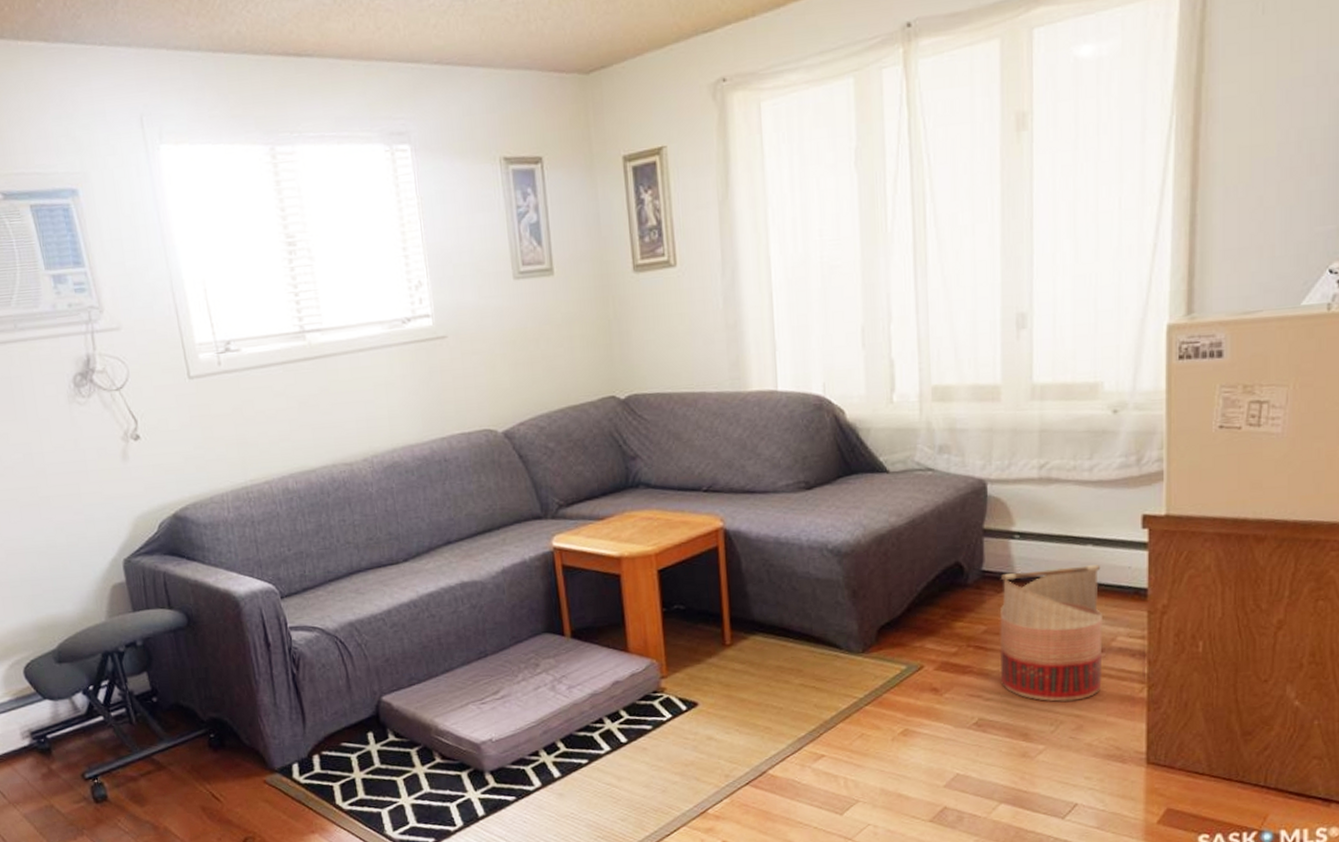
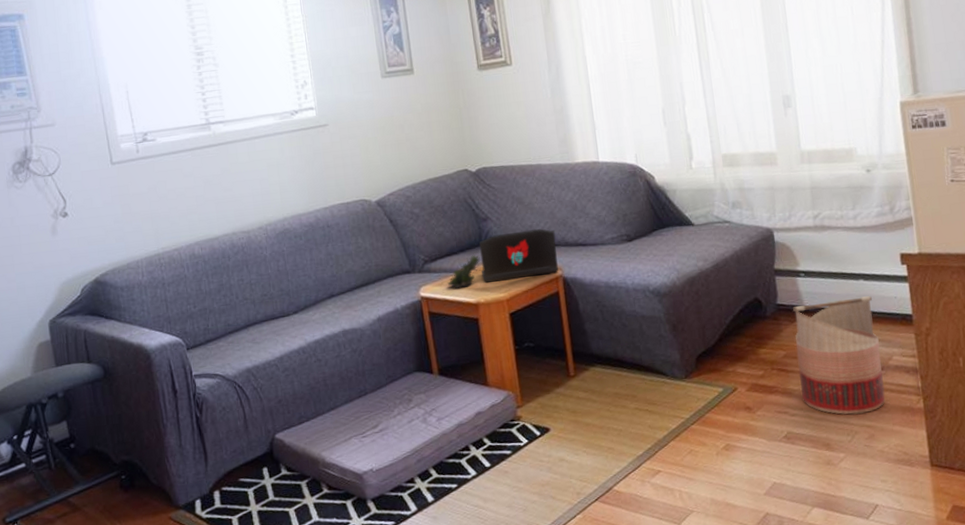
succulent plant: none [585,498,626,539] -> present [447,253,480,288]
laptop: none [626,471,720,533] -> present [479,229,559,283]

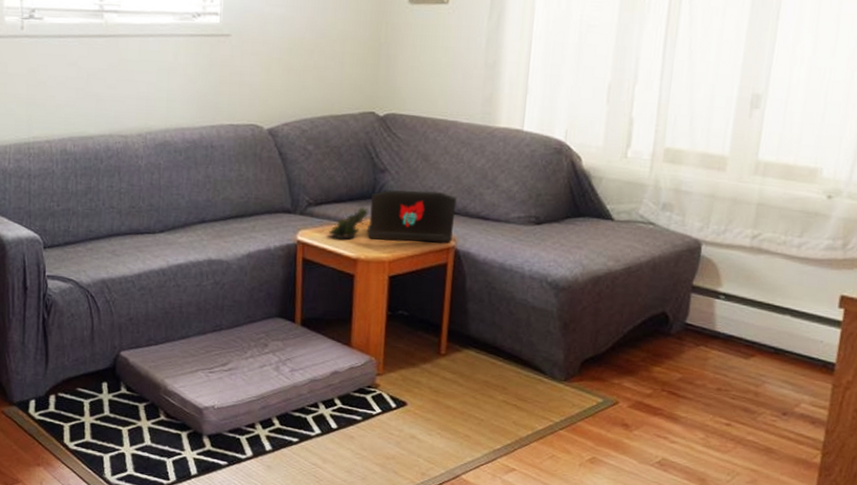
basket: present [793,296,886,415] -> none [688,329,795,457]

